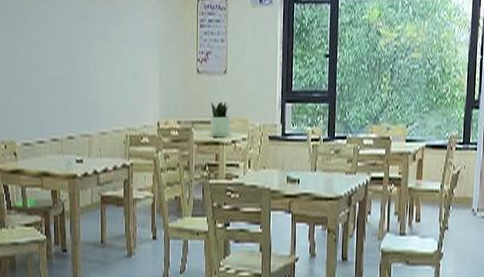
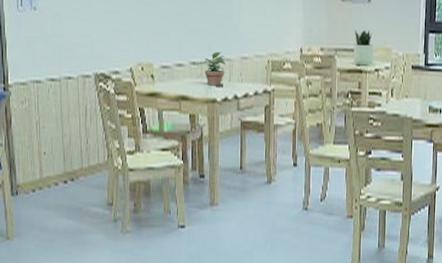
potted plant: none [58,128,85,162] -> present [198,52,226,86]

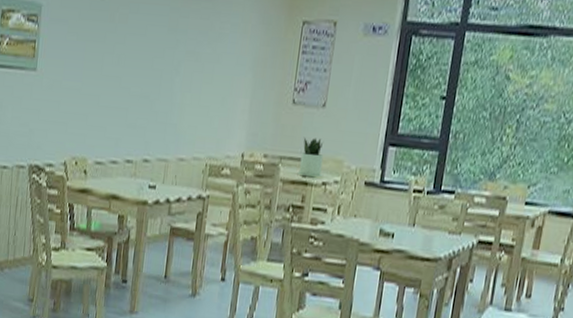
potted plant: present [198,52,226,86] -> none [132,150,161,188]

